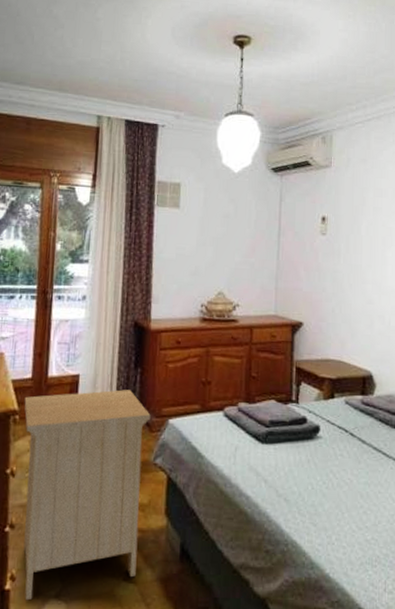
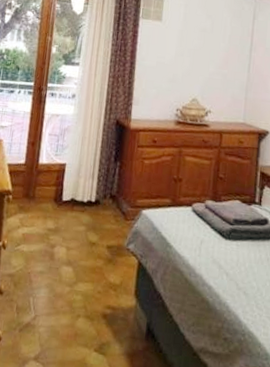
nightstand: present [23,389,151,601] -> none [8,179,127,360]

